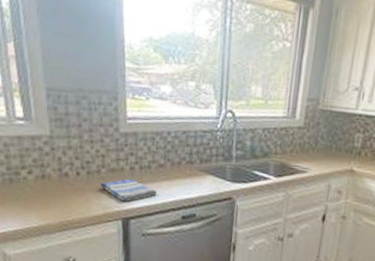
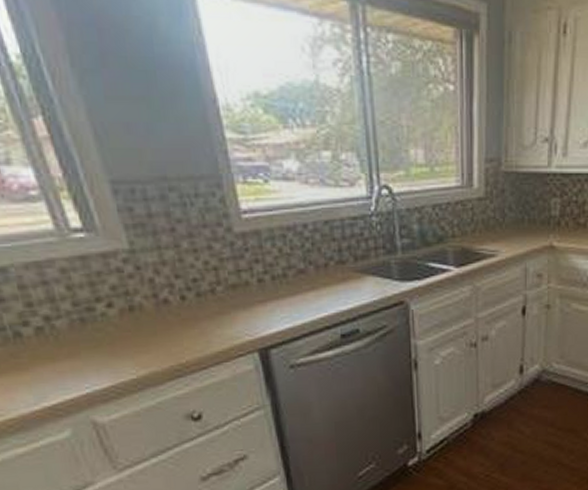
dish towel: present [101,179,158,202] -> none [219,295,302,327]

